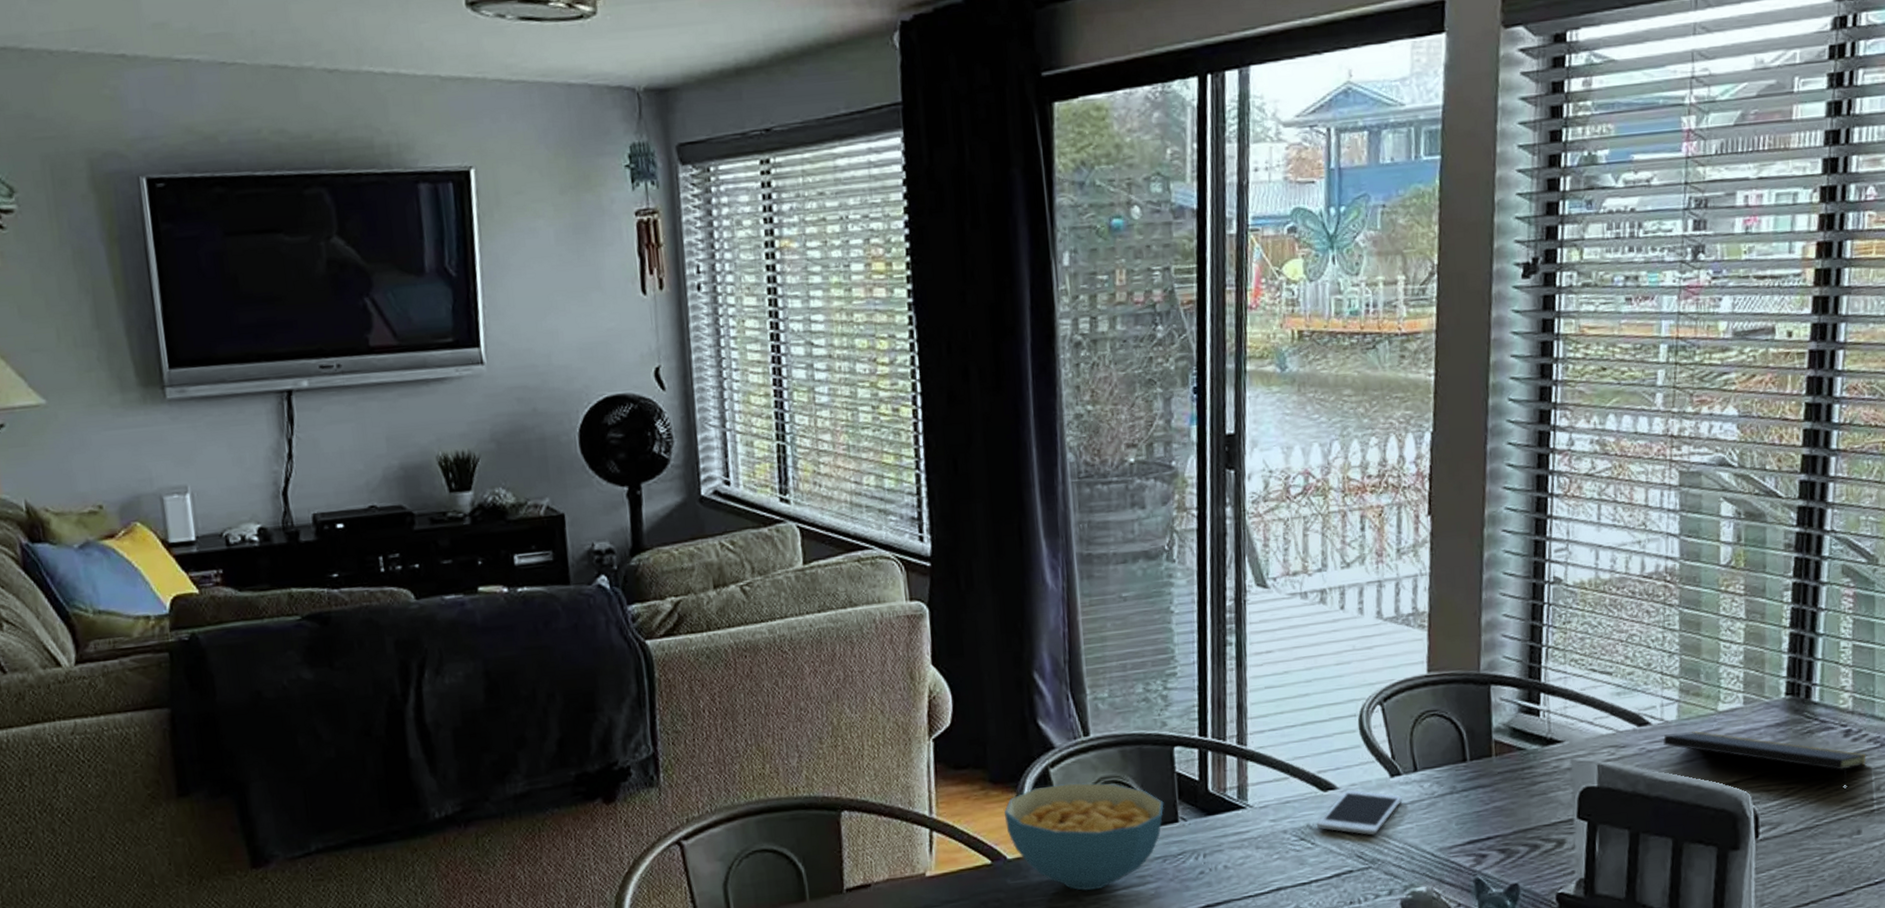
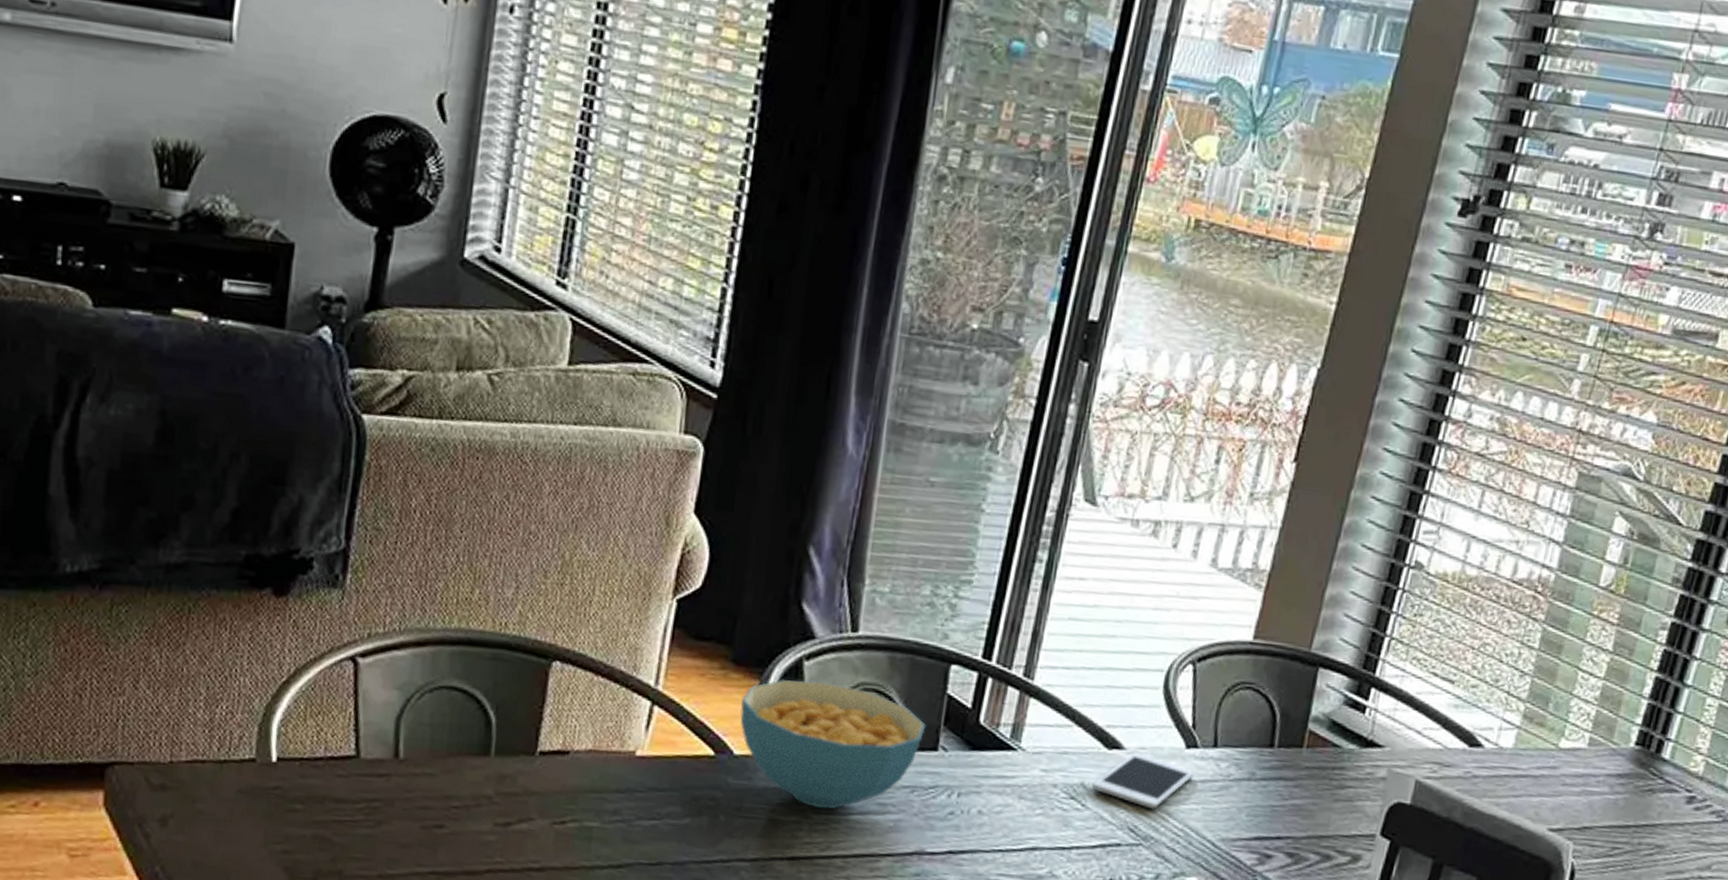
notepad: present [1663,731,1867,792] -> none [1492,762,1706,864]

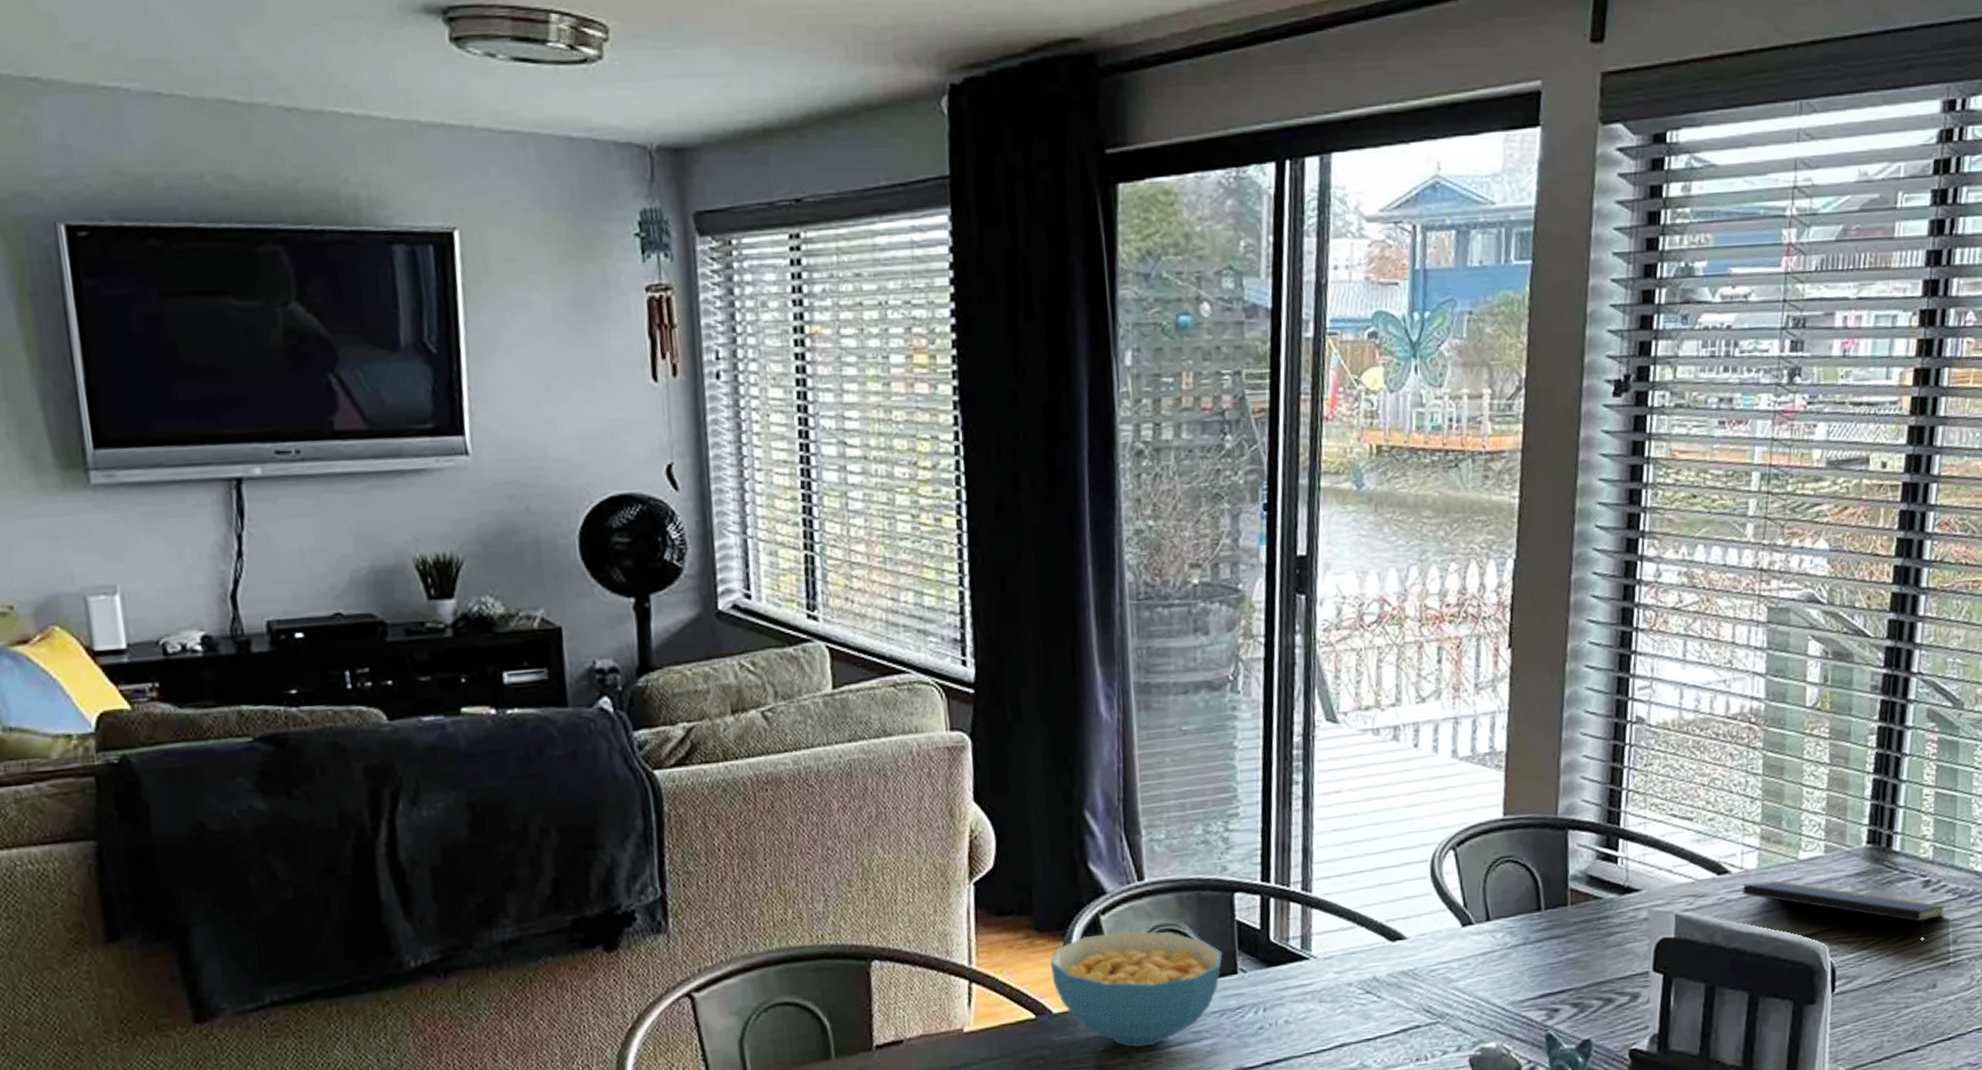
cell phone: present [1091,753,1194,810] -> none [1383,940,1474,989]
notepad: none [1492,762,1706,864] -> present [1742,880,1946,944]

